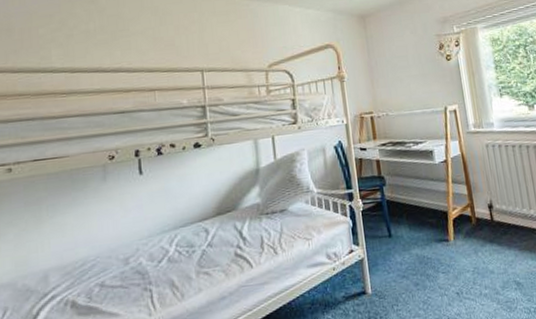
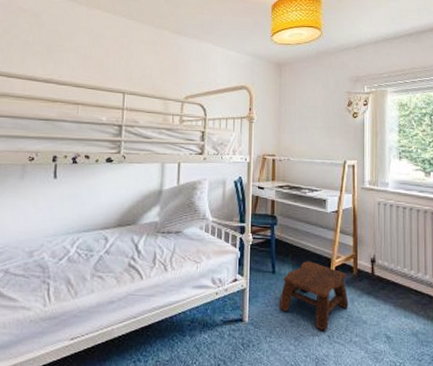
stool: none [401,217,473,289] -> present [280,261,349,331]

